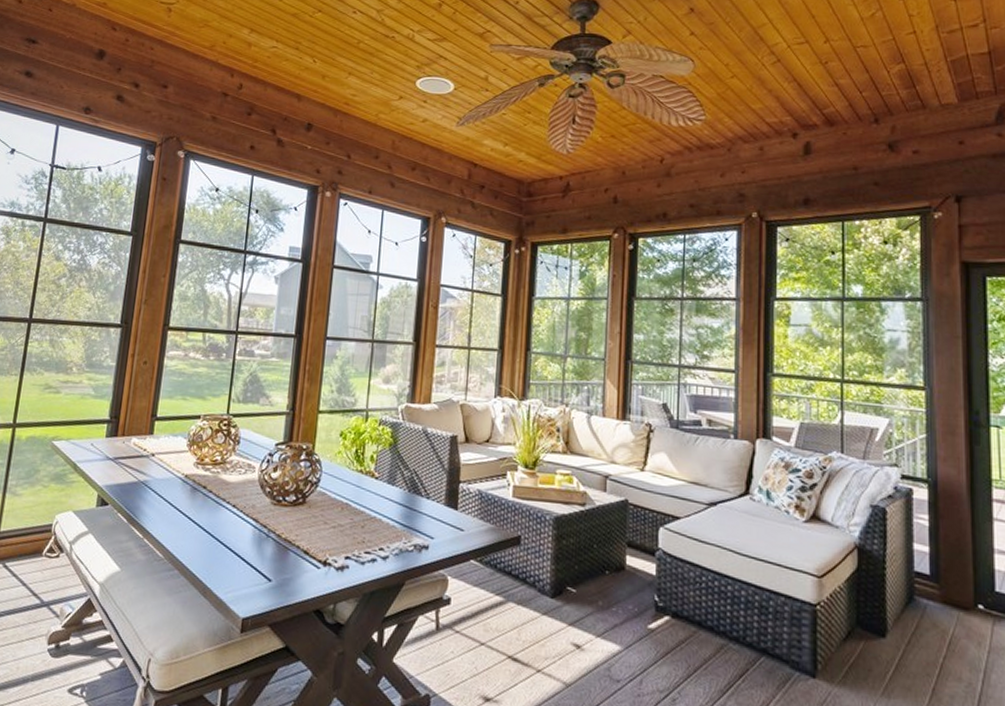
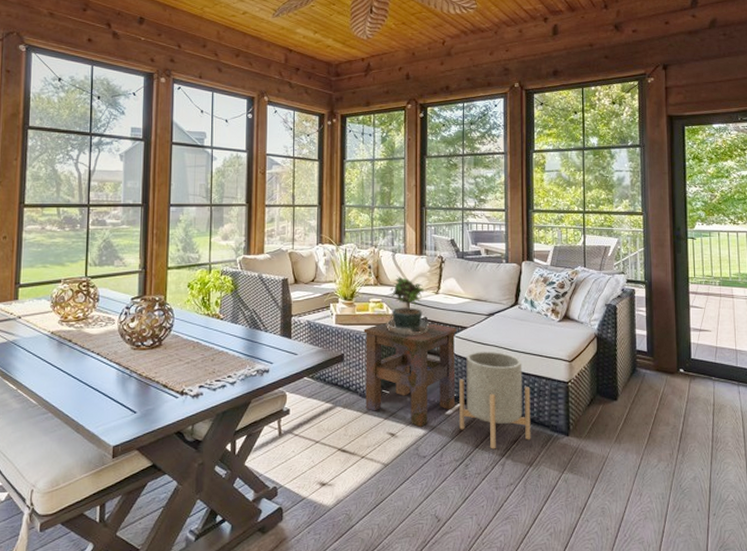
side table: none [545,499,667,641] -> present [363,321,457,427]
potted plant: none [575,443,630,522] -> present [386,275,429,335]
planter: none [666,550,764,683] -> present [459,351,531,449]

